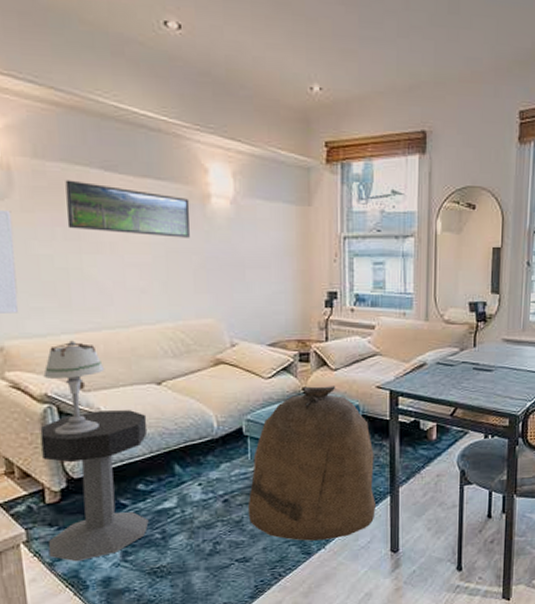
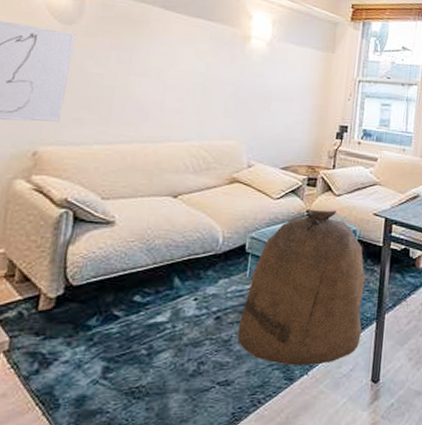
side table: present [40,410,149,562] -> none [27,219,158,377]
table lamp: present [43,340,105,436] -> none [64,150,128,242]
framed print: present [65,180,191,238] -> none [122,13,233,70]

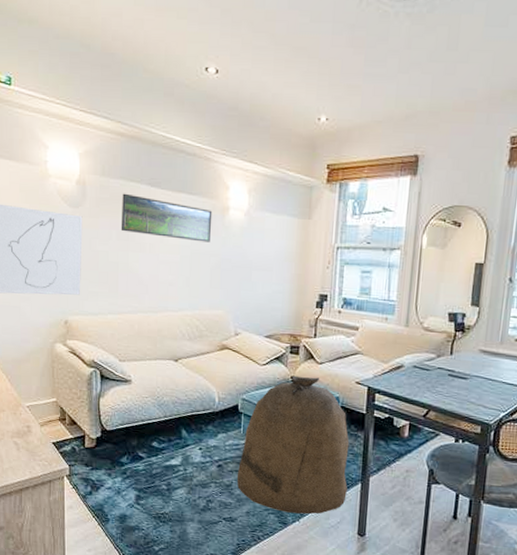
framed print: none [122,13,233,70] -> present [120,193,213,242]

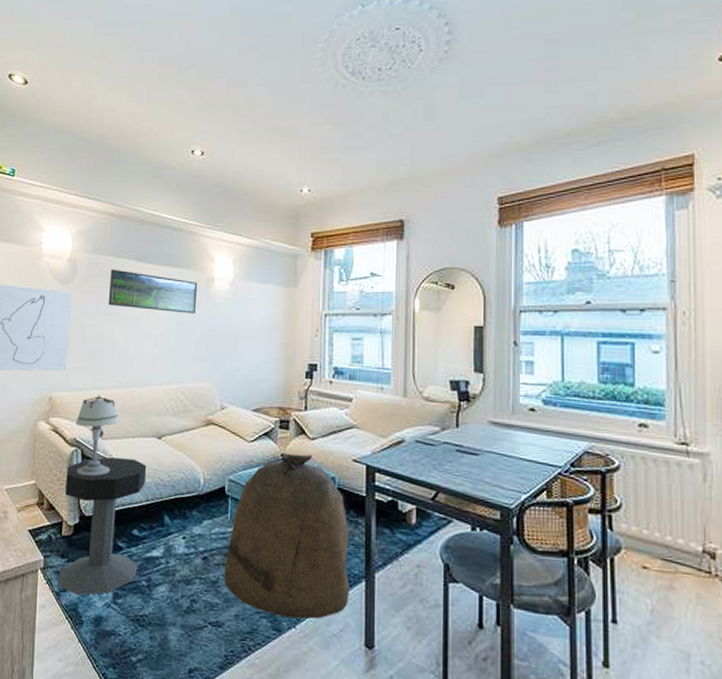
side table: none [83,378,165,498] -> present [57,457,147,596]
table lamp: none [93,319,137,396] -> present [75,395,120,477]

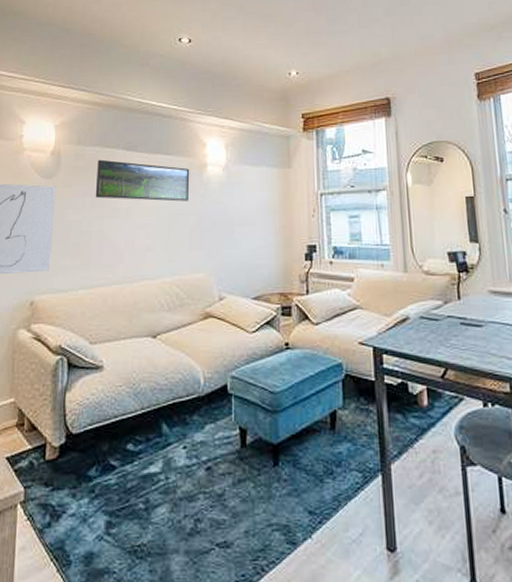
side table: present [57,457,147,596] -> none [40,363,141,531]
table lamp: present [75,395,120,477] -> none [60,295,110,389]
bag: present [224,453,350,619] -> none [230,341,366,527]

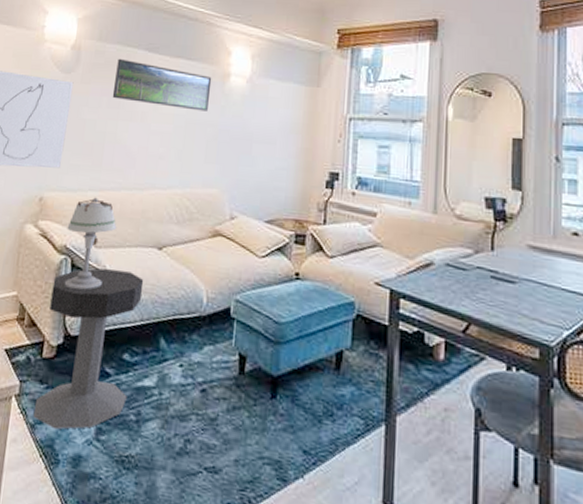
side table: none [40,363,141,531] -> present [33,268,144,430]
table lamp: none [60,295,110,389] -> present [64,197,117,290]

